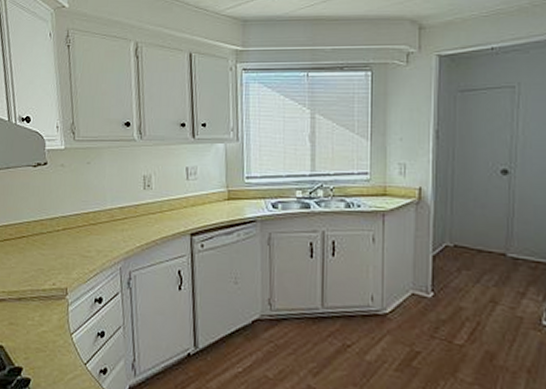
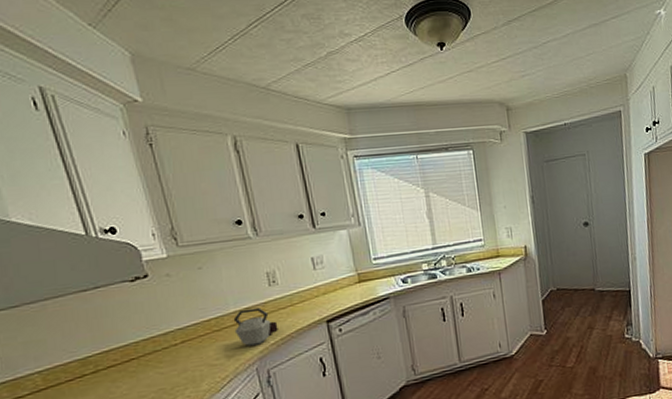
kettle: none [107,208,146,245] -> present [233,307,278,346]

